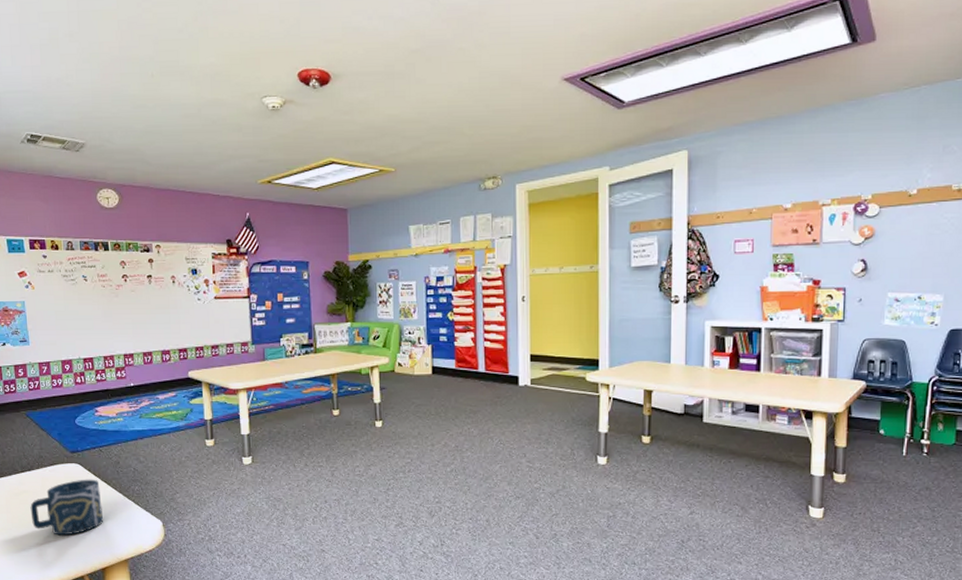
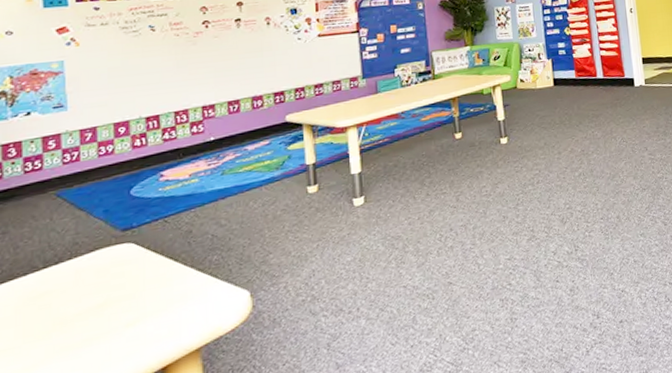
cup: present [30,479,104,536] -> none [54,257,167,340]

